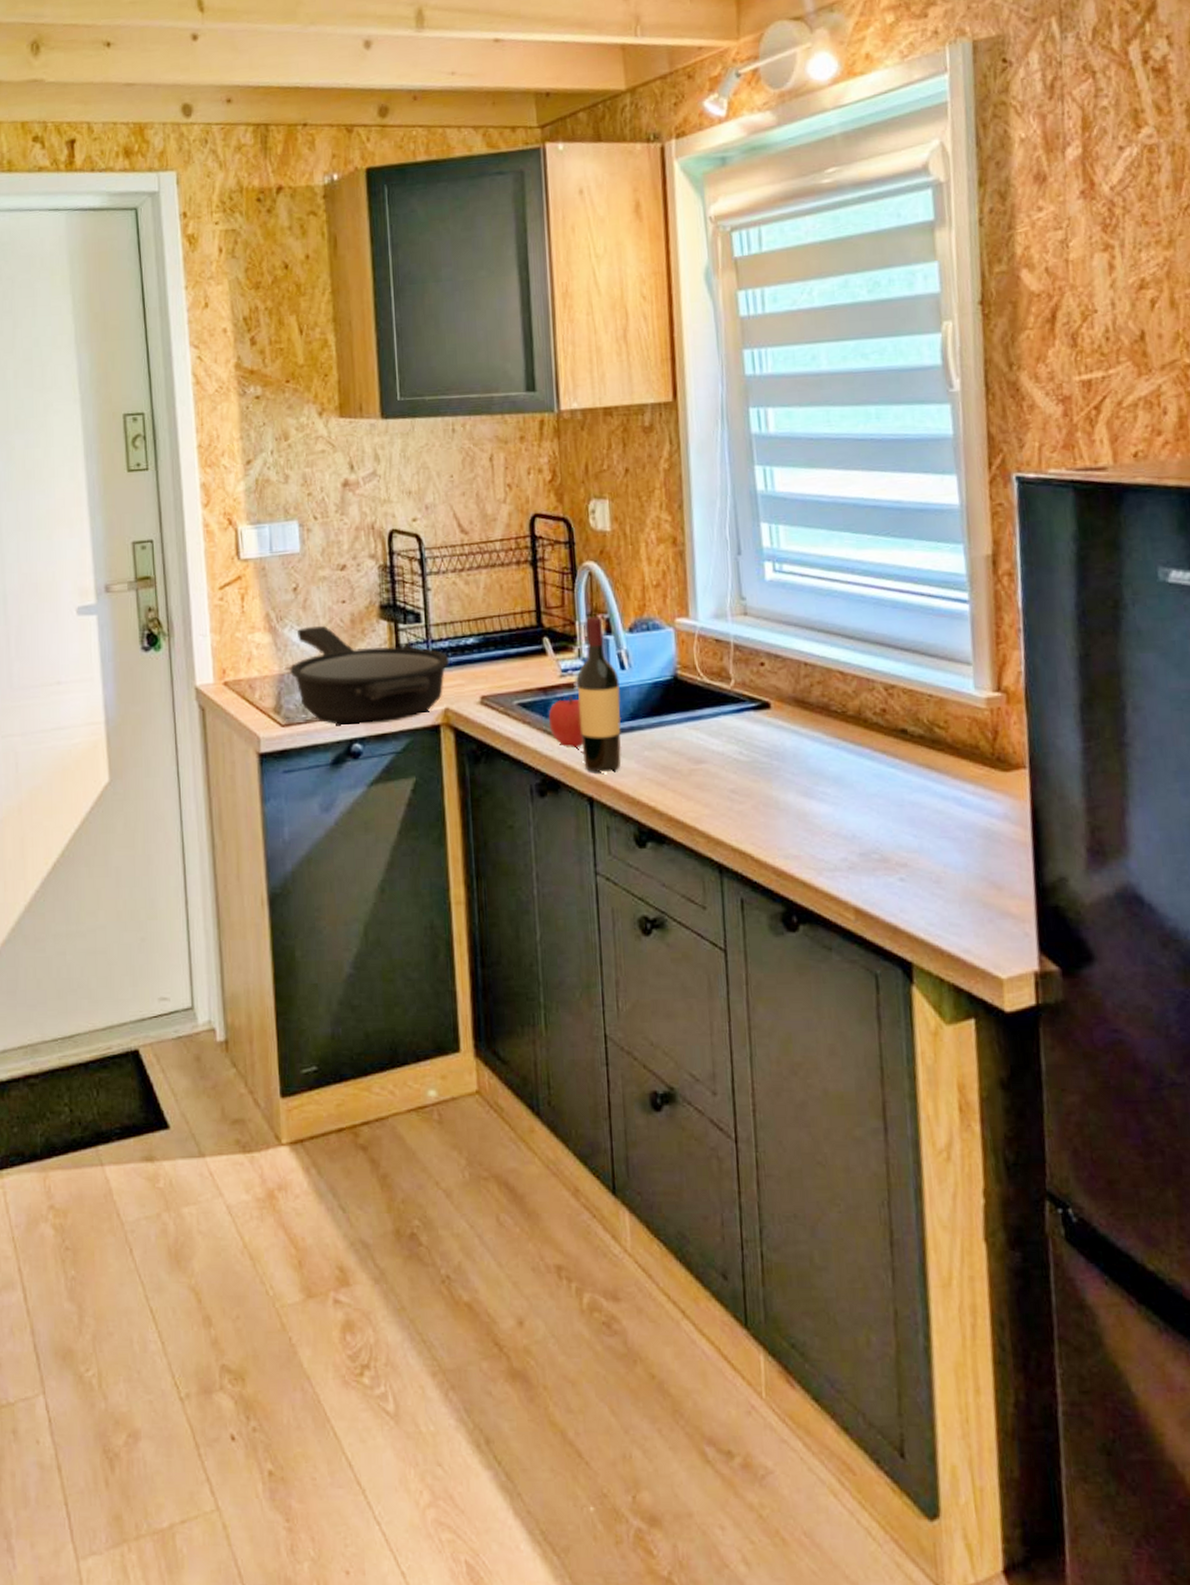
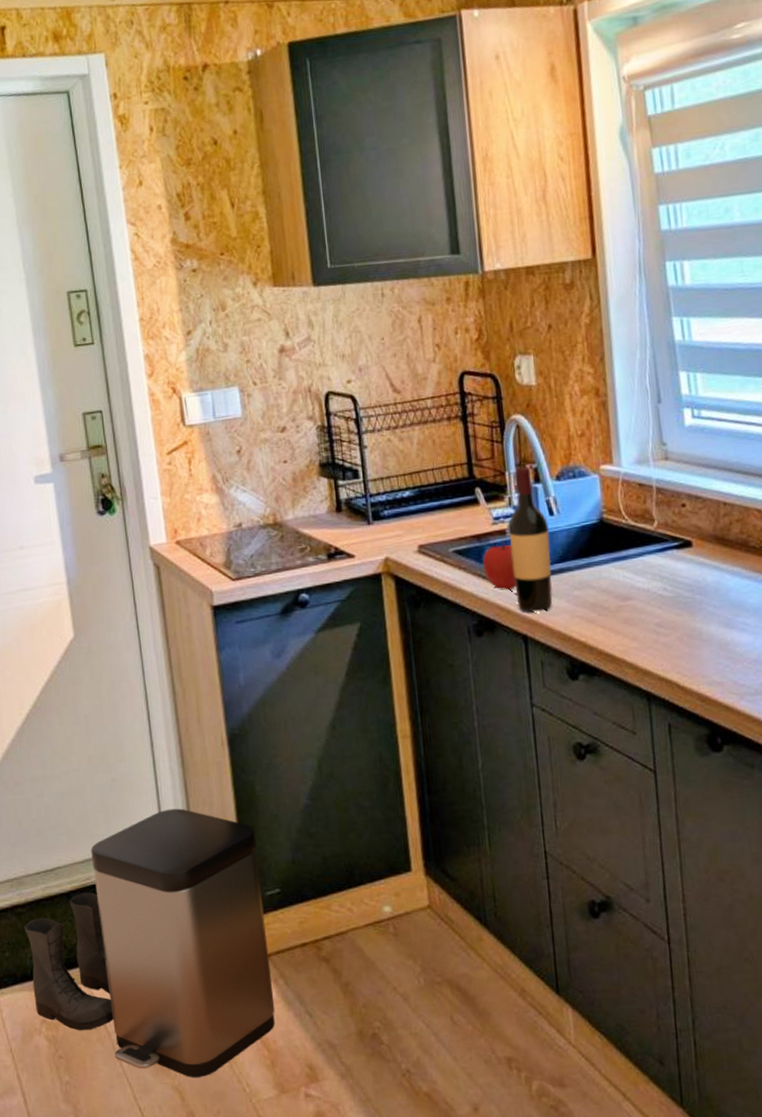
boot: none [36,1063,128,1219] -> present [24,892,114,1031]
pedal bin: none [114,973,305,1276] -> present [91,808,275,1077]
frying pan: present [290,625,450,726] -> none [238,484,388,577]

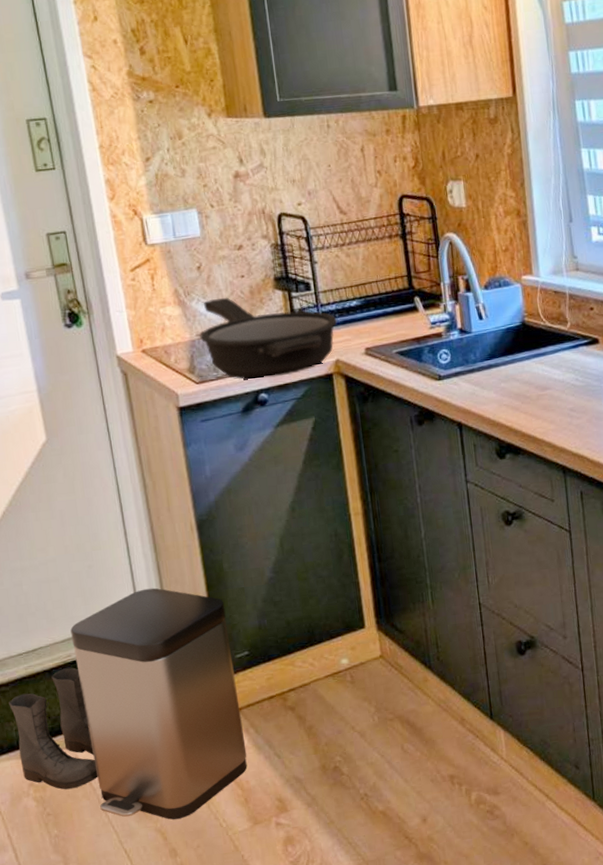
frying pan: none [238,484,388,577] -> present [200,297,338,379]
fruit: present [482,542,516,591] -> none [422,343,451,385]
wine bottle: present [509,466,553,613] -> none [444,278,483,403]

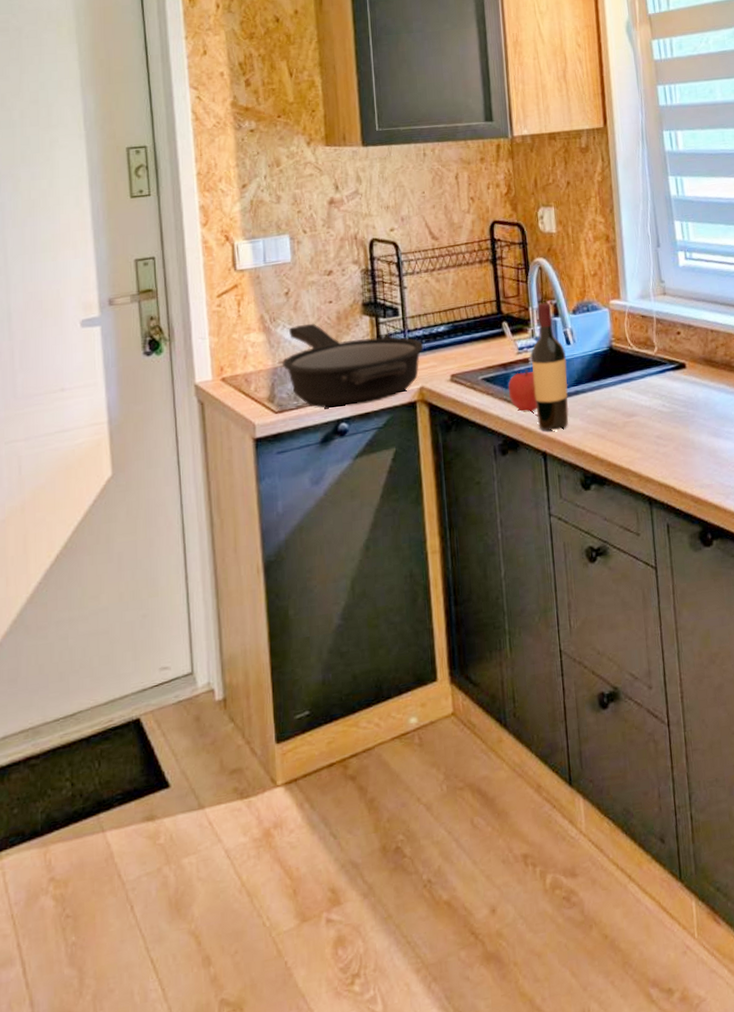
boot: present [9,667,98,790] -> none [37,734,129,885]
pedal bin: present [70,587,247,820] -> none [116,639,299,919]
fruit: none [422,343,451,385] -> present [508,369,537,413]
wine bottle: none [444,278,483,403] -> present [531,302,569,432]

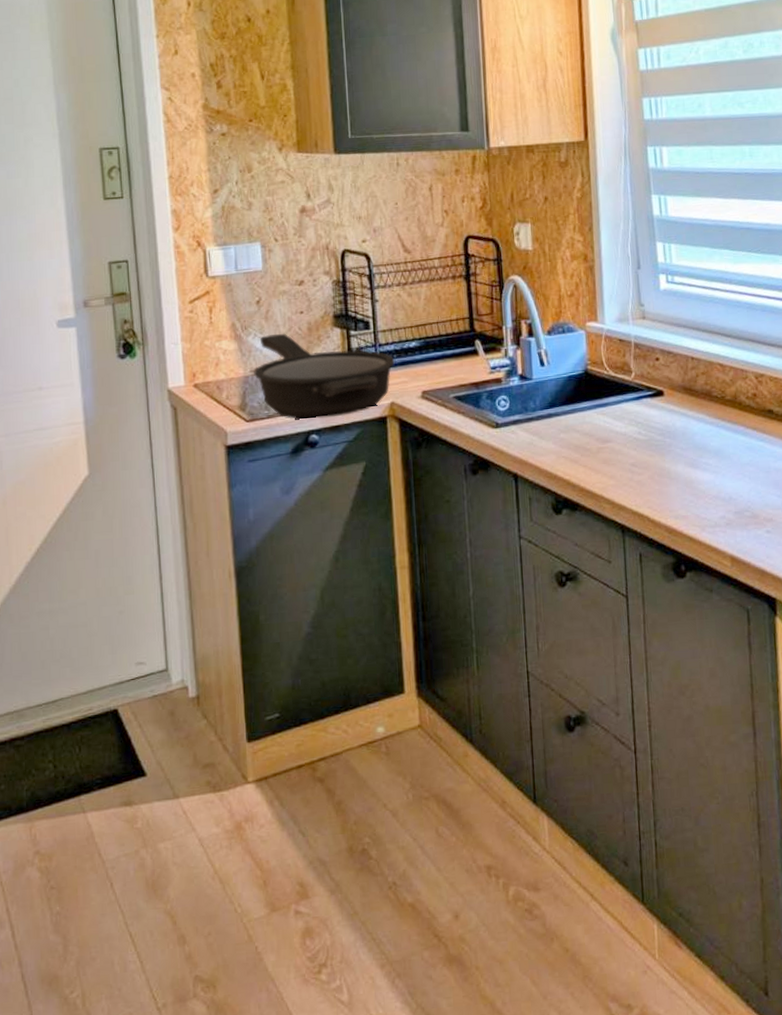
fruit: present [508,369,537,413] -> none [479,389,509,434]
wine bottle: present [531,302,569,432] -> none [504,322,542,454]

